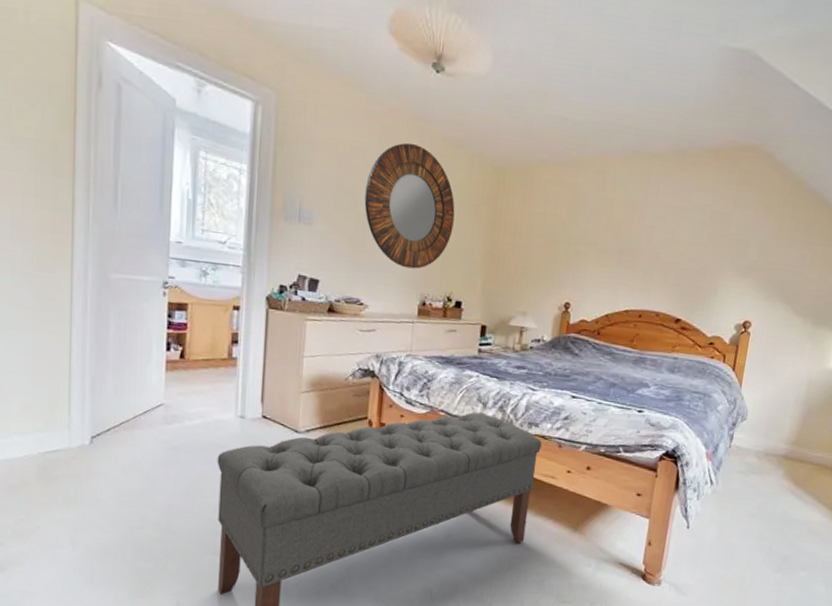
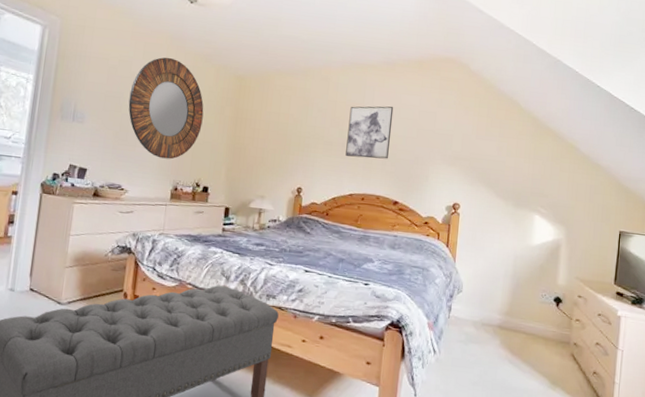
wall art: none [622,205,682,270] -> present [345,106,394,159]

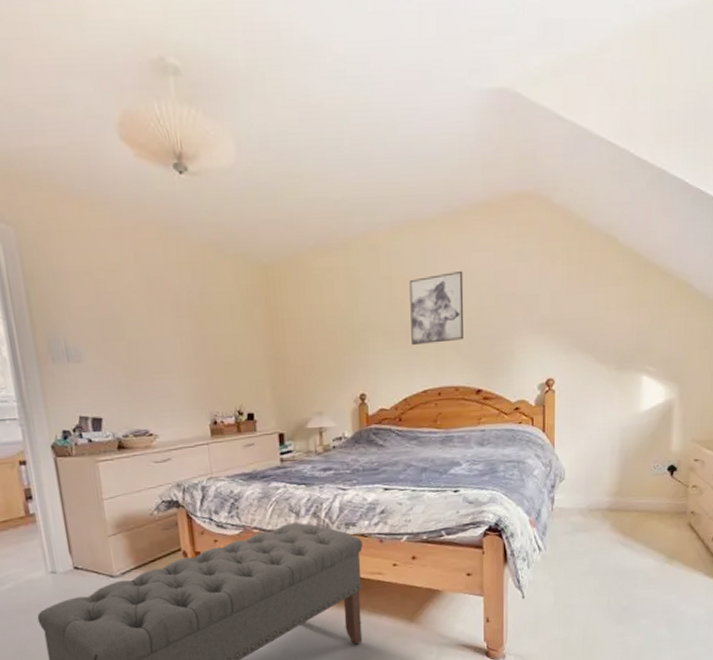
home mirror: present [128,57,204,160] -> none [129,255,230,389]

